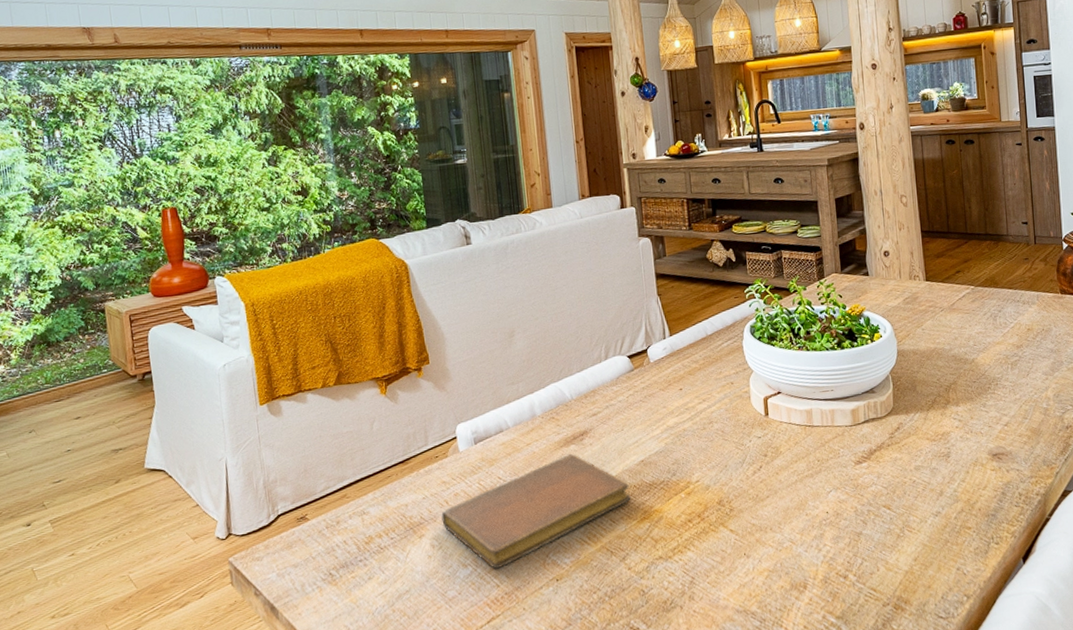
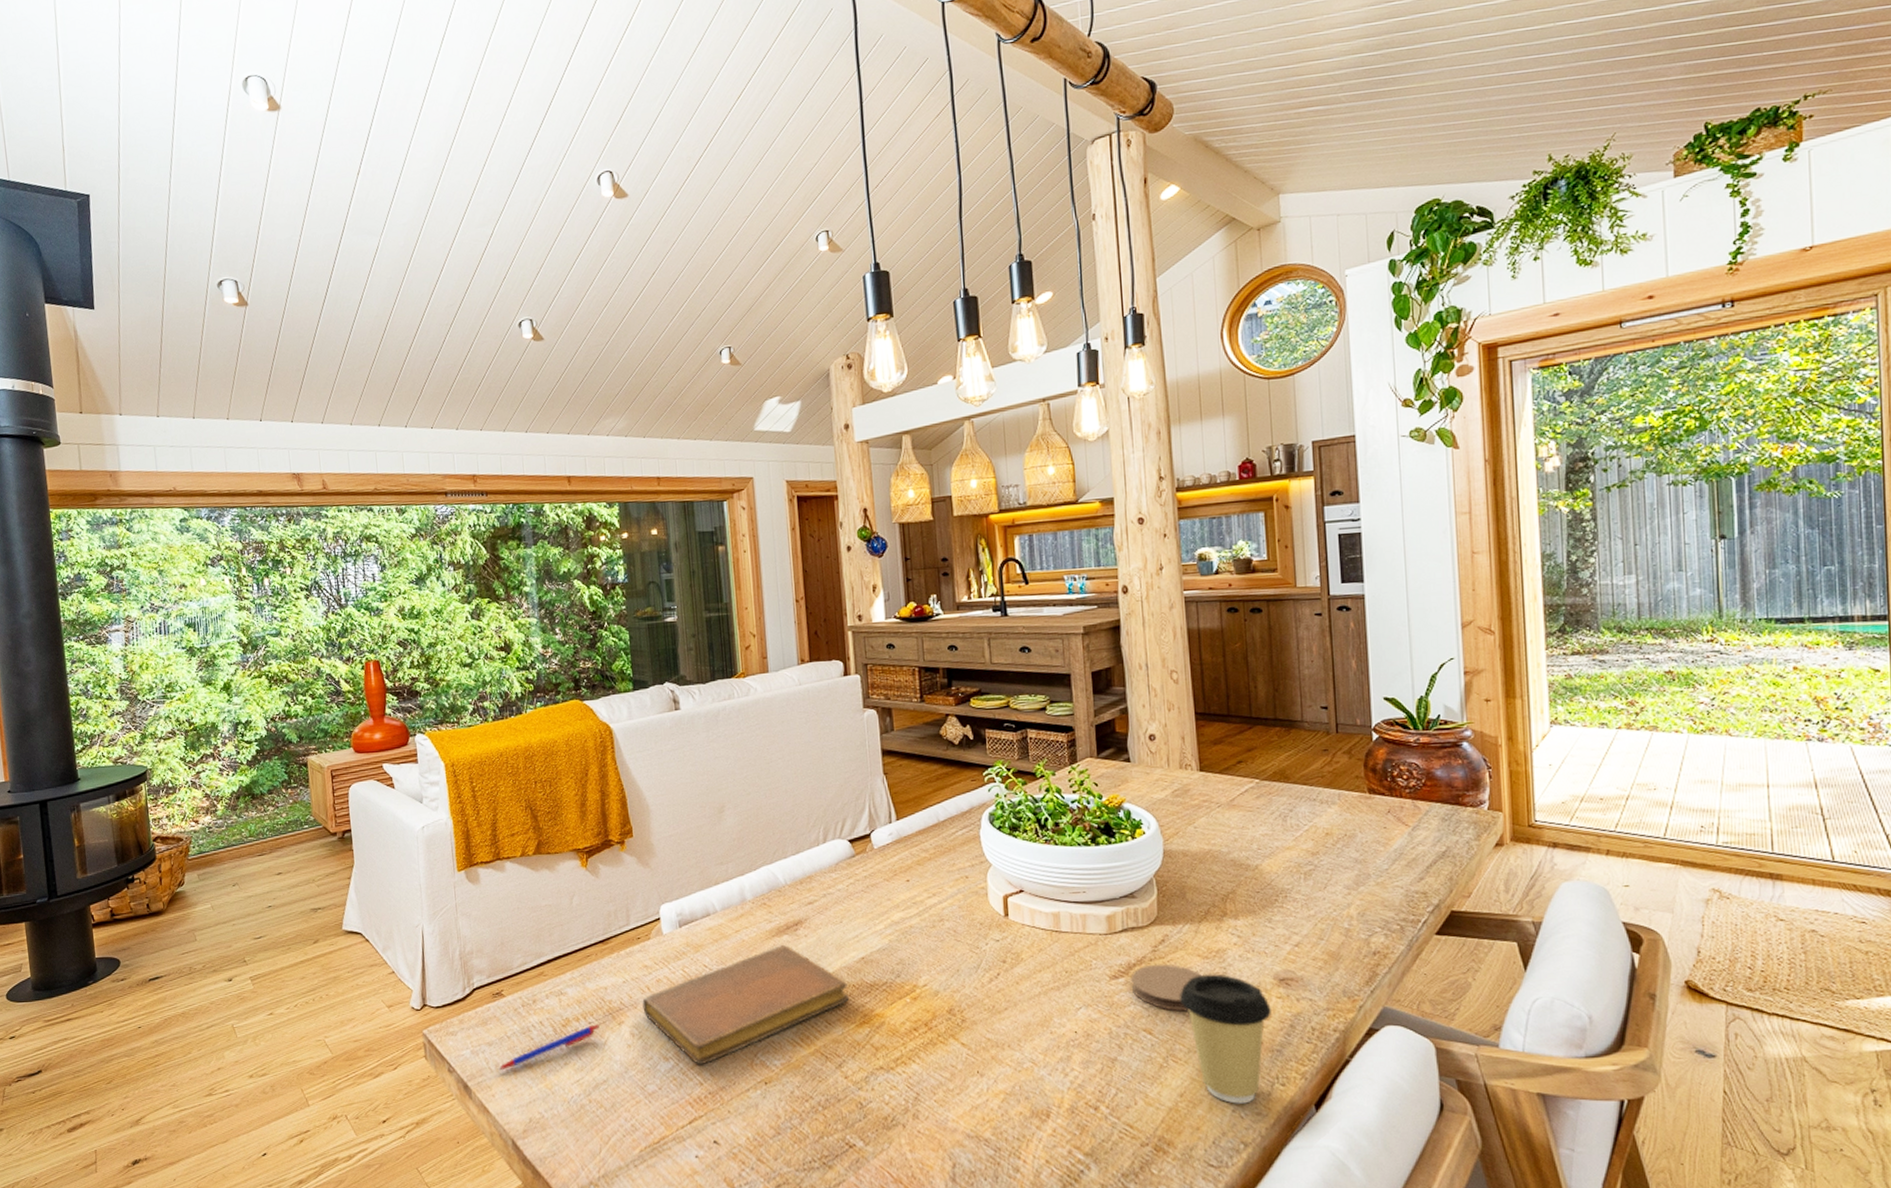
pen: none [303,539,401,590] -> present [497,1024,599,1071]
coaster: none [873,448,930,488] -> present [1131,964,1201,1012]
coffee cup: none [912,453,987,563] -> present [1180,974,1271,1104]

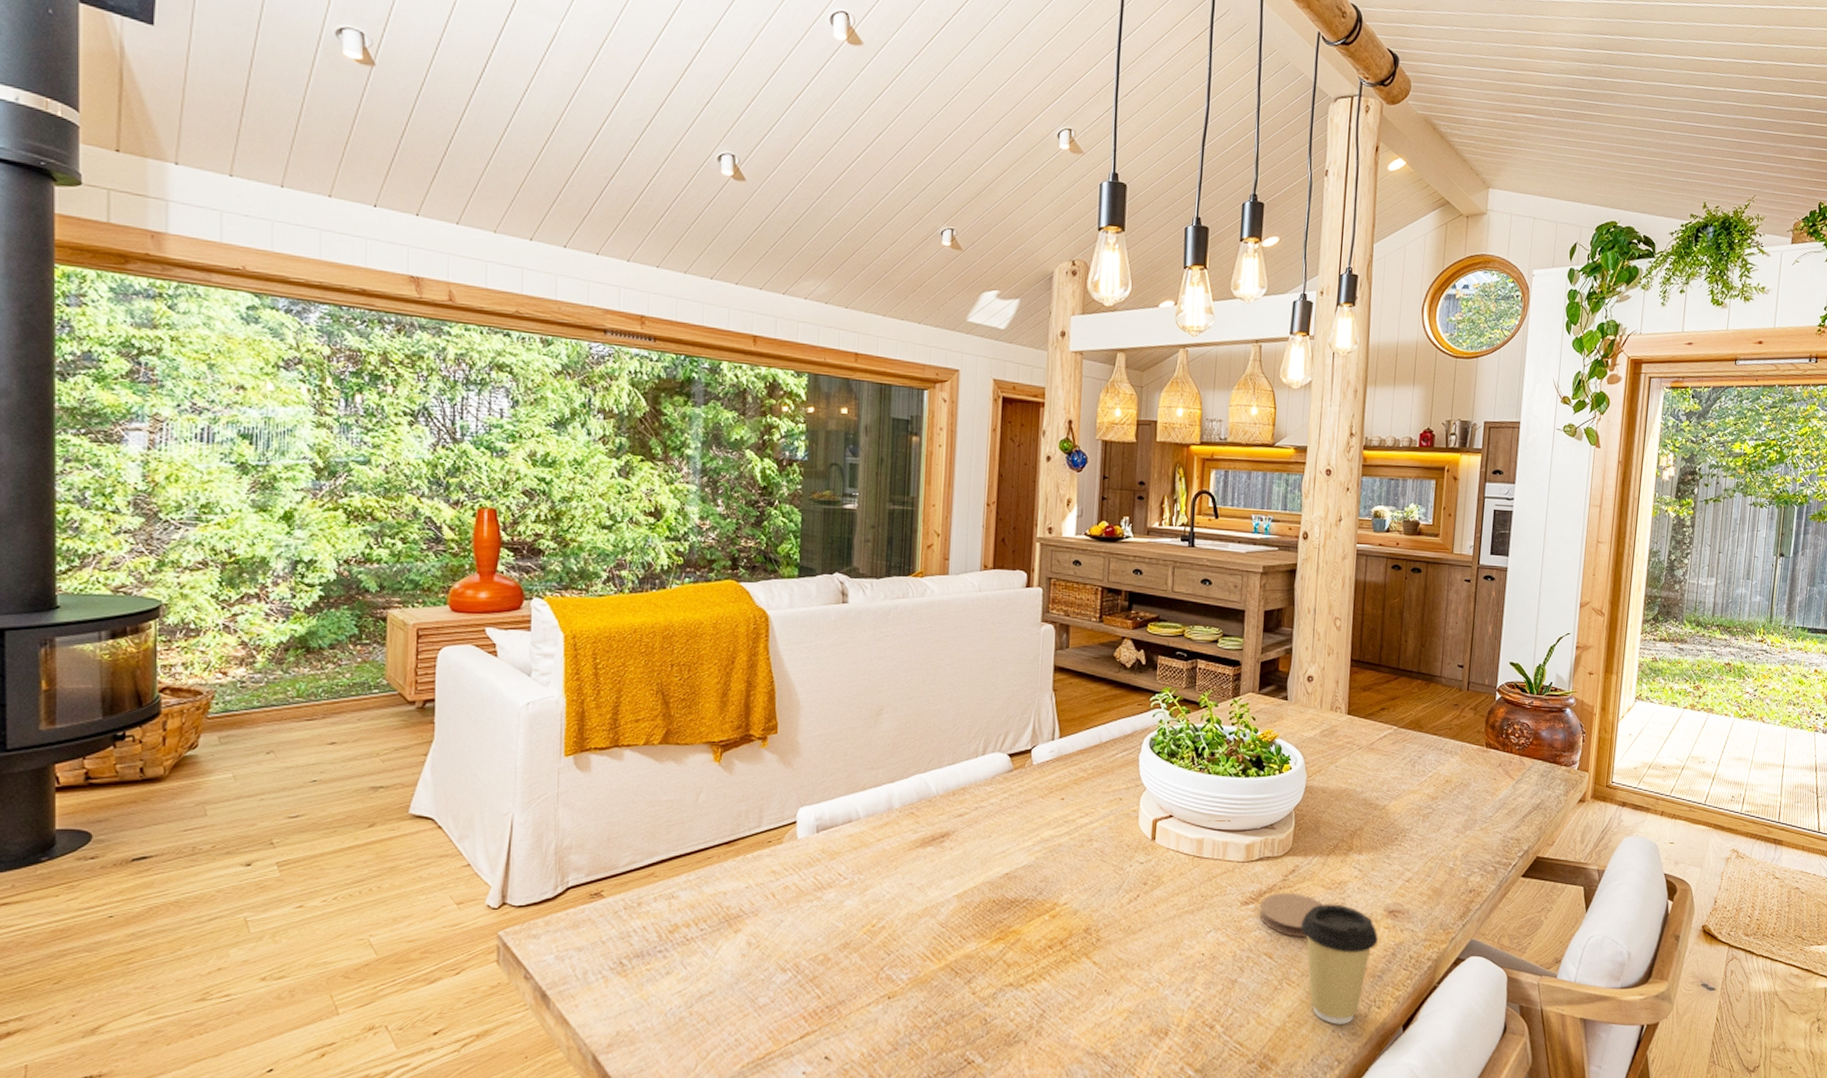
pen: present [497,1024,599,1071] -> none [585,931,712,979]
notebook: present [642,944,850,1065] -> none [764,856,988,978]

